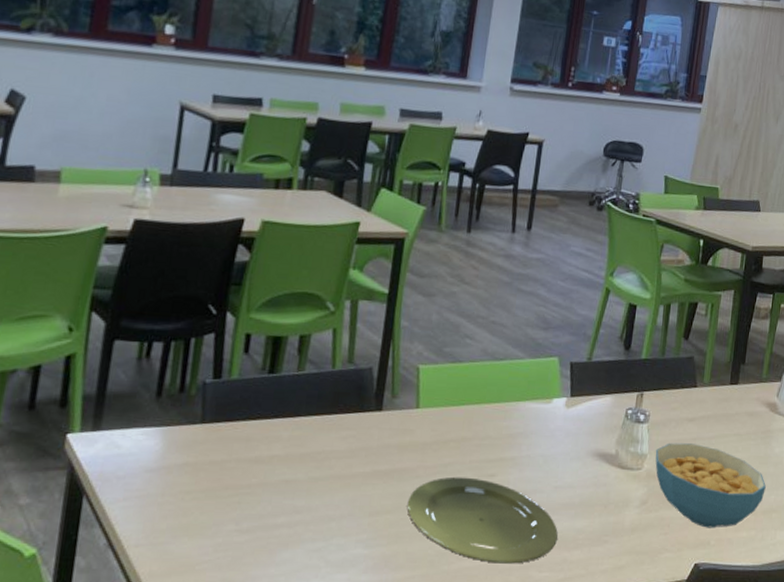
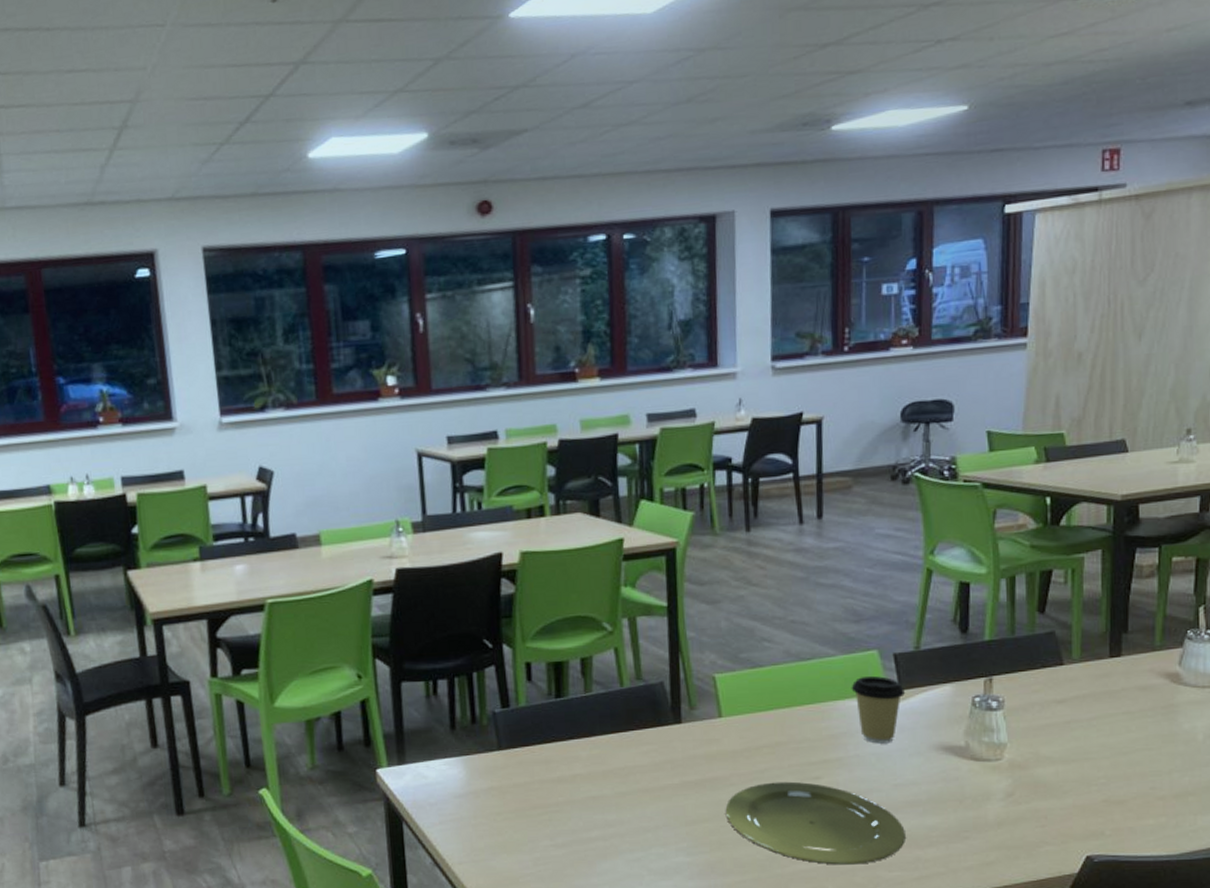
coffee cup: none [532,381,575,447] -> present [851,676,905,744]
cereal bowl: present [655,442,766,528] -> none [1017,727,1175,818]

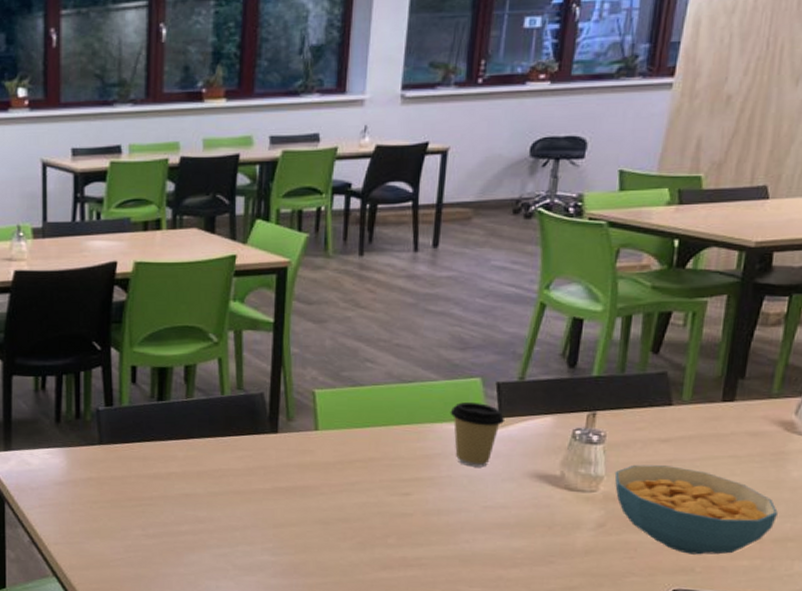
plate: present [725,781,905,865] -> none [313,494,490,578]
cereal bowl: none [1017,727,1175,818] -> present [614,464,778,555]

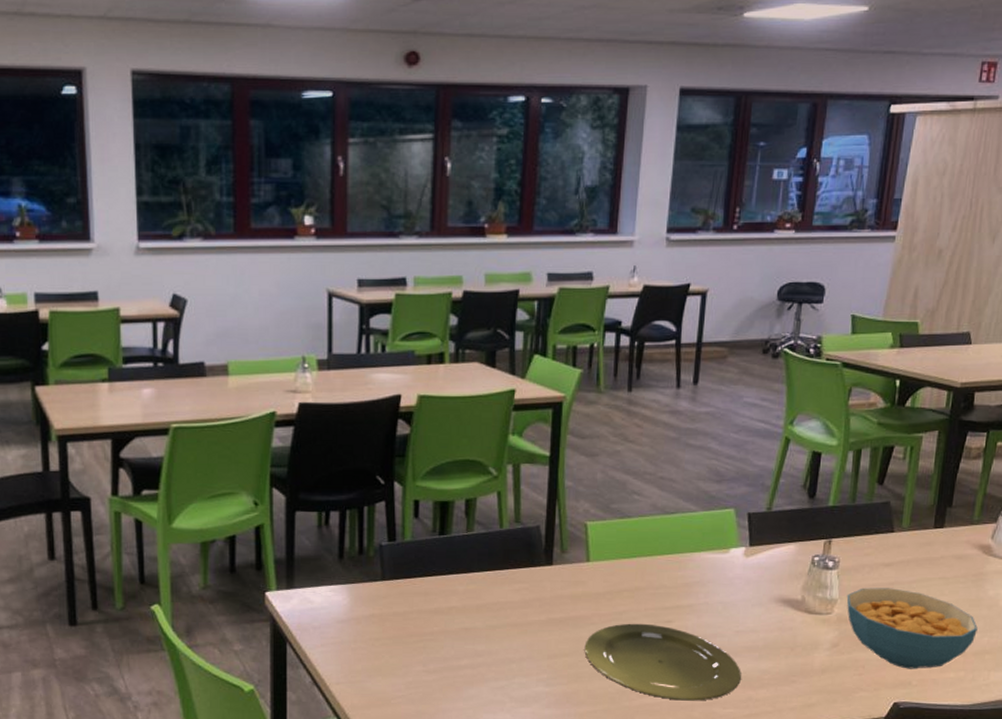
plate: none [313,494,490,578] -> present [584,623,741,701]
coffee cup: present [450,402,504,467] -> none [707,532,754,594]

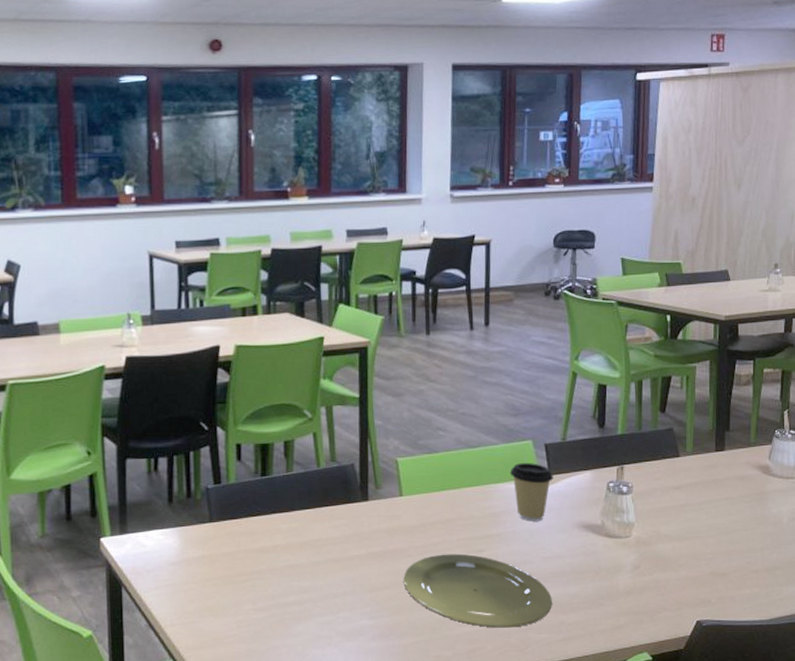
coffee cup: none [707,532,754,594] -> present [509,463,553,522]
cereal bowl: present [846,587,978,669] -> none [642,510,766,588]

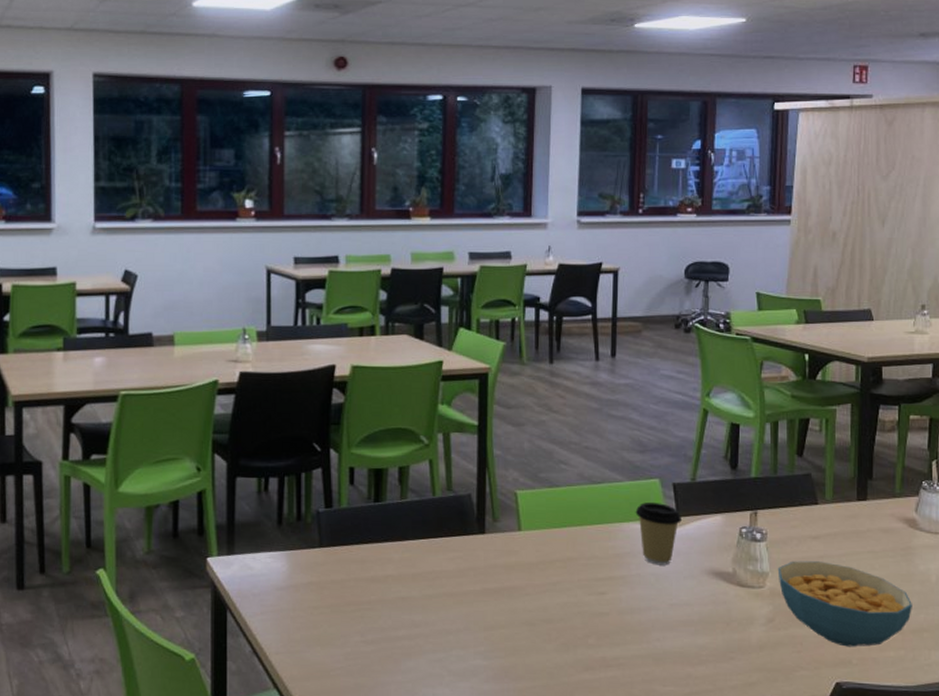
plate: present [403,553,552,628] -> none [520,594,679,678]
cereal bowl: none [642,510,766,588] -> present [777,561,912,647]

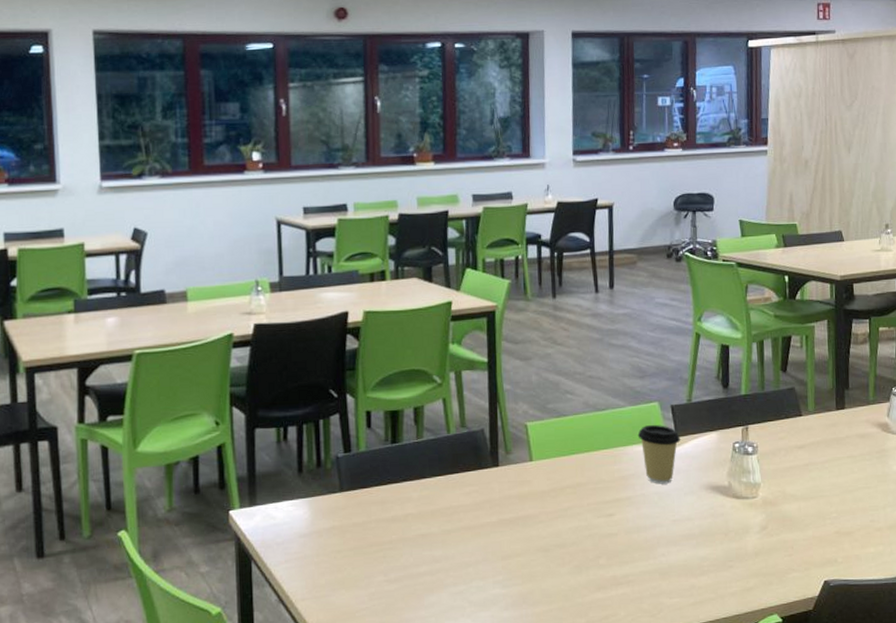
cereal bowl: present [777,561,912,647] -> none [768,469,888,547]

